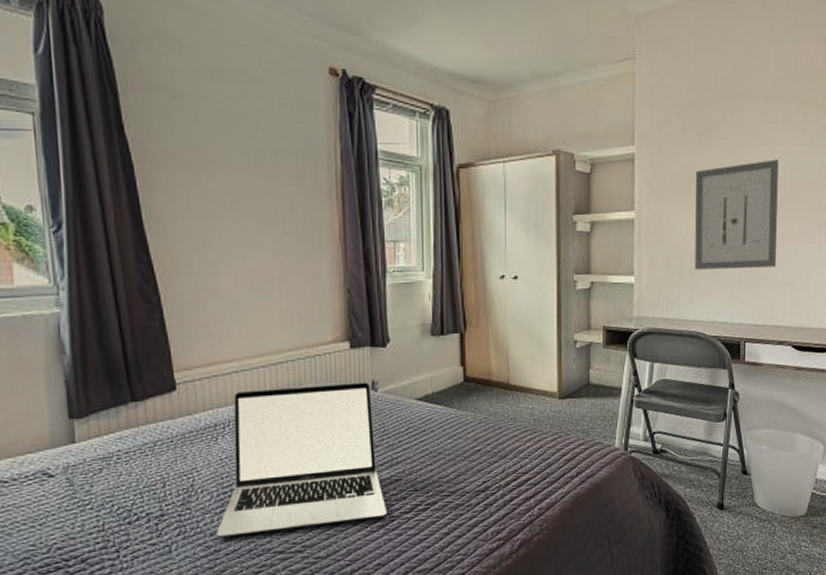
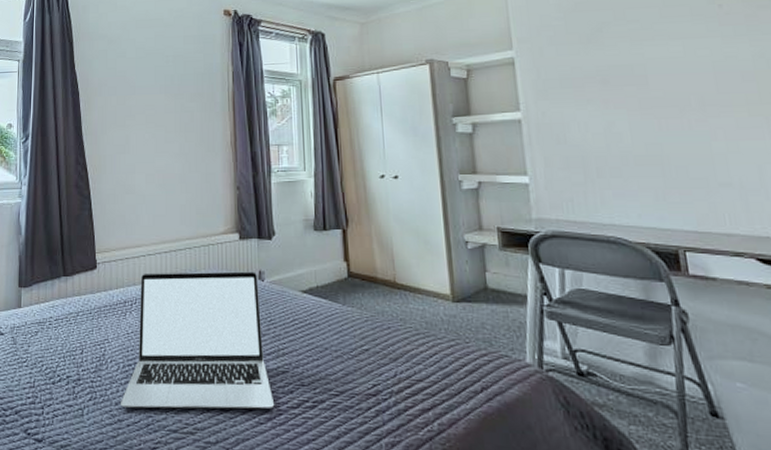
wall art: present [695,160,779,270] -> none [588,53,713,170]

